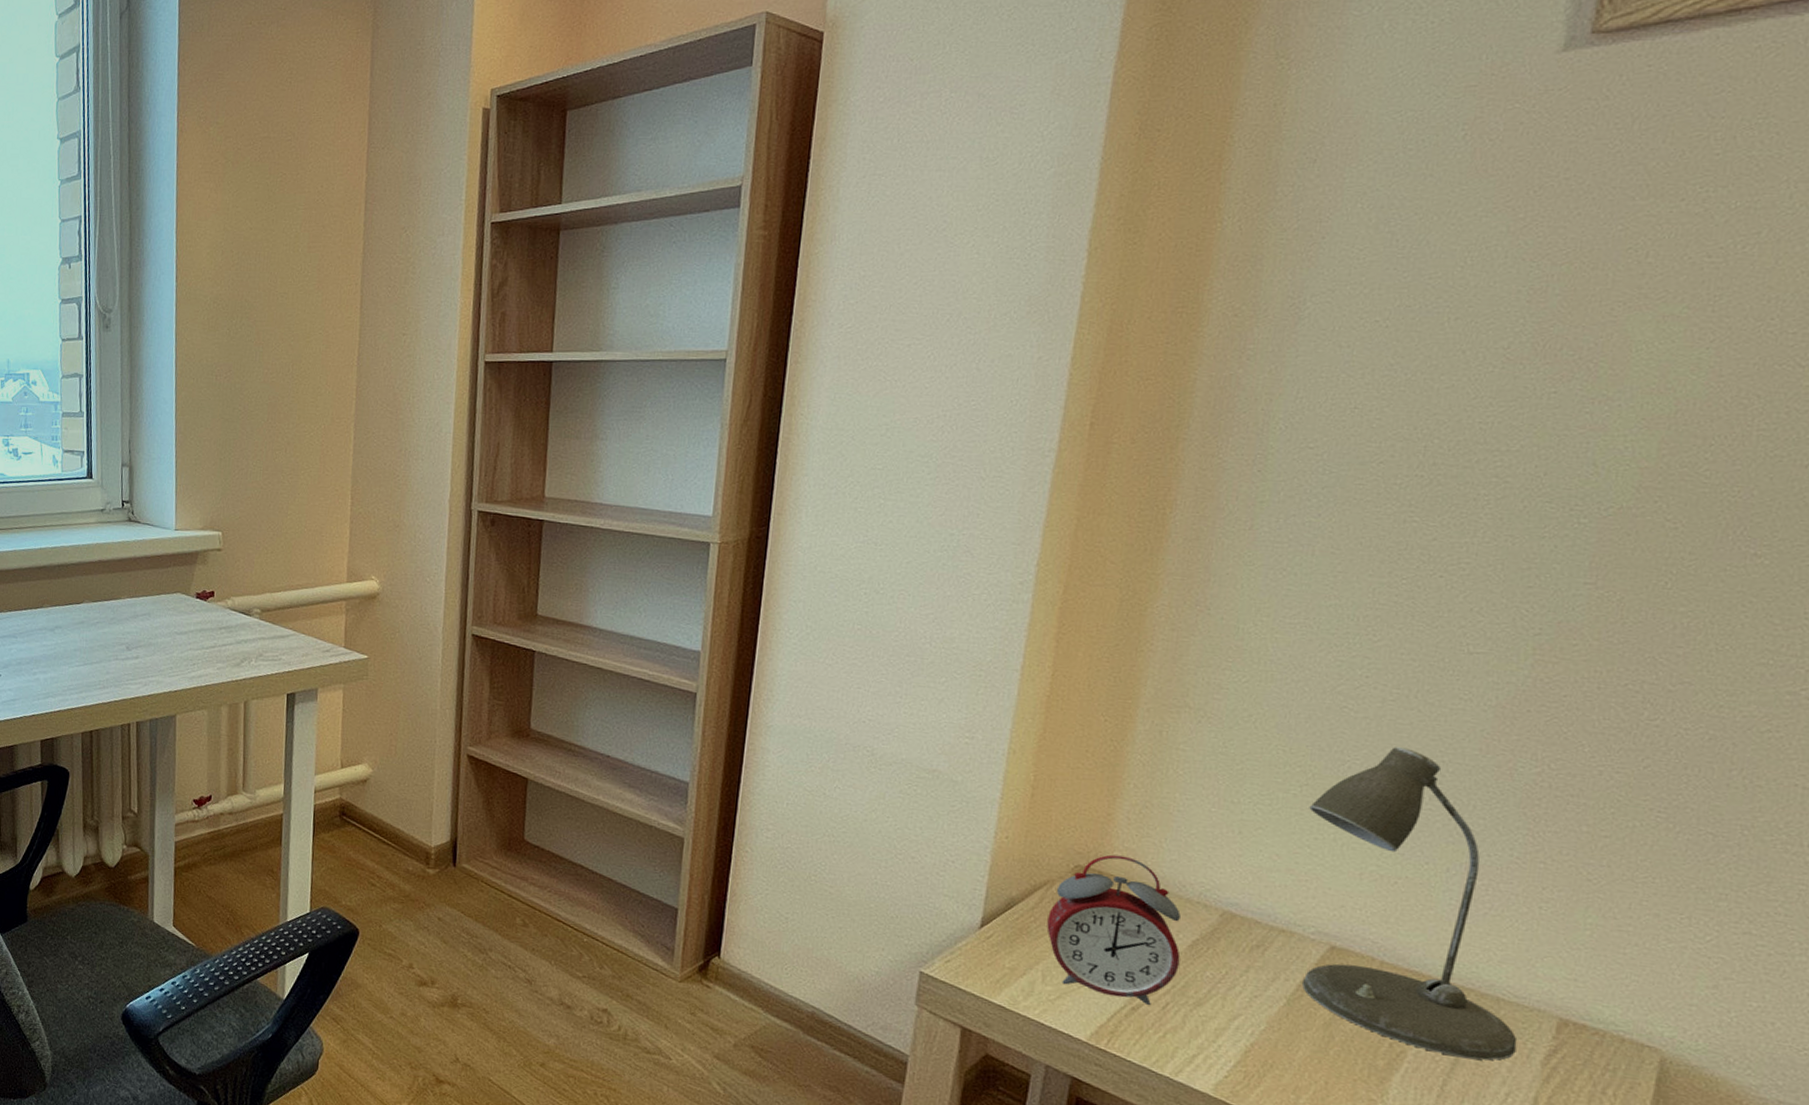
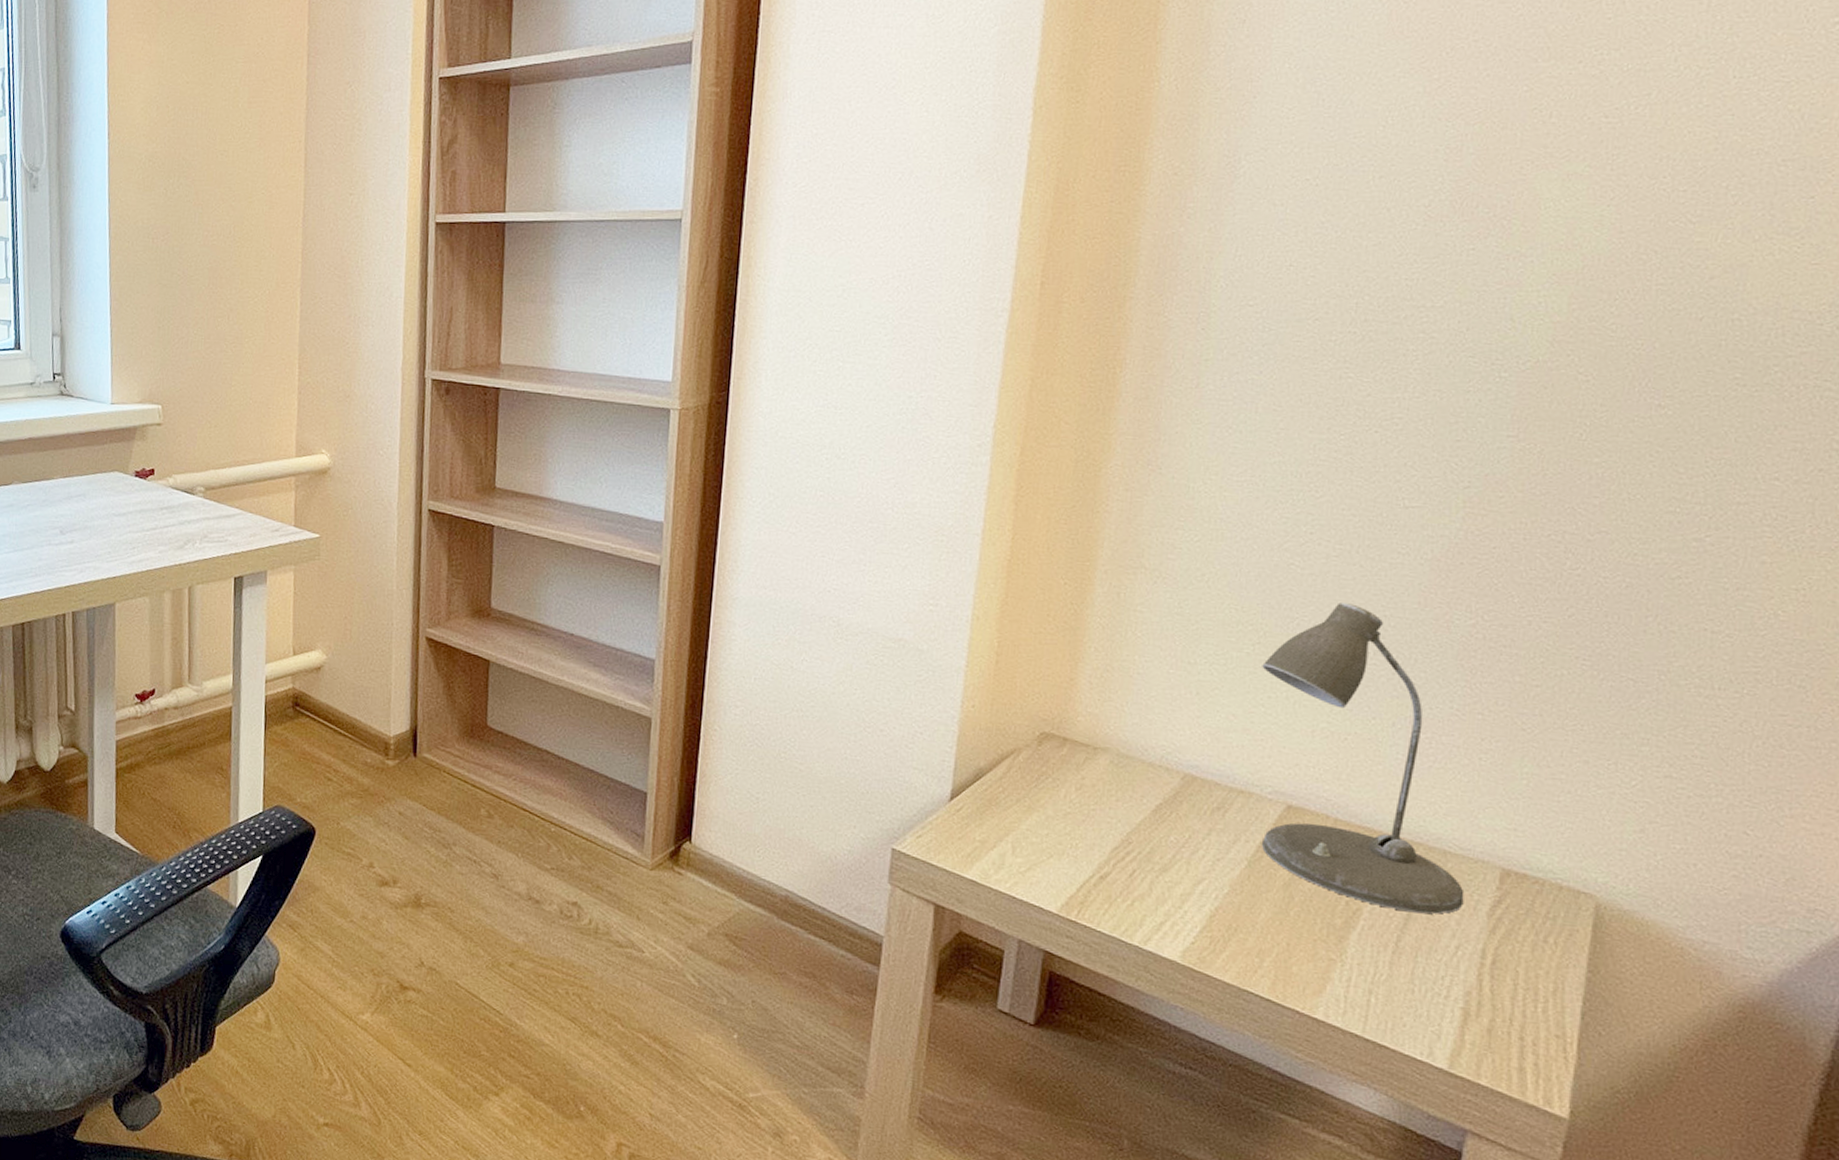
alarm clock: present [1046,854,1181,1006] -> none [1015,720,1145,874]

